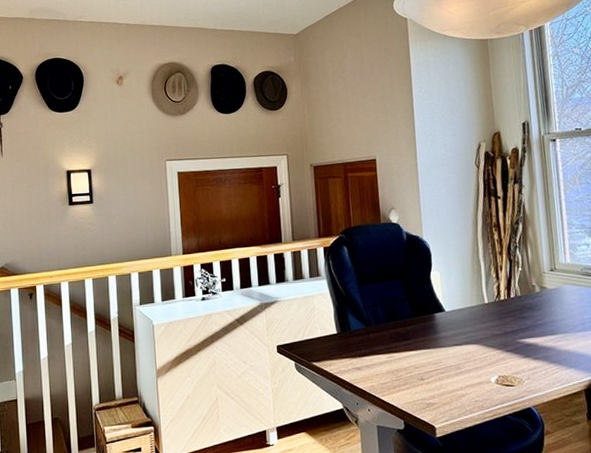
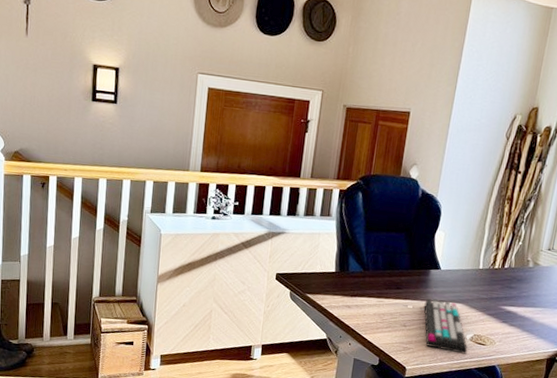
keyboard: none [414,344,497,400] -> present [402,298,468,354]

